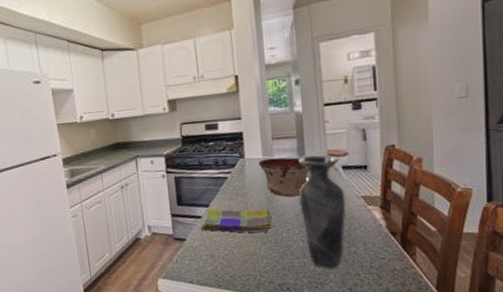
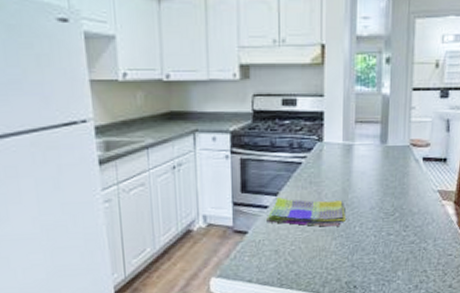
bowl: present [258,157,310,198] -> none [338,144,390,189]
vase: present [298,154,346,269] -> none [376,144,423,266]

